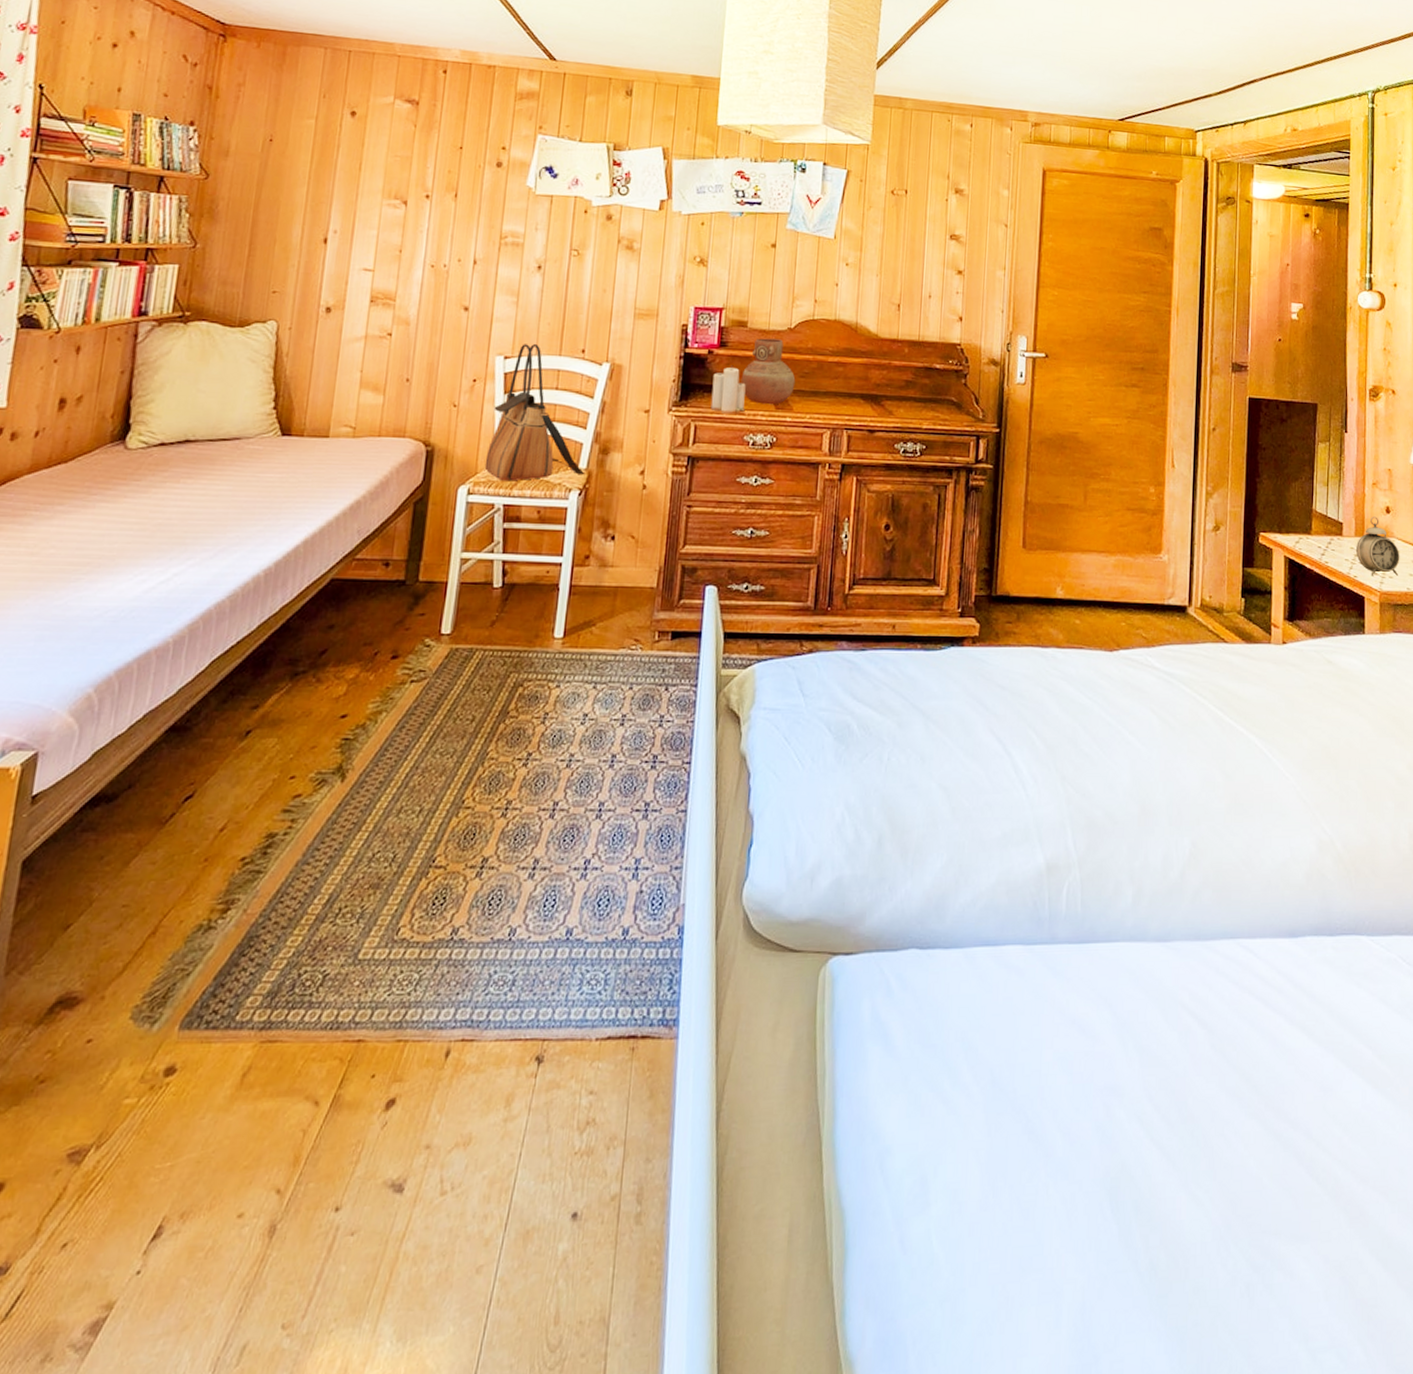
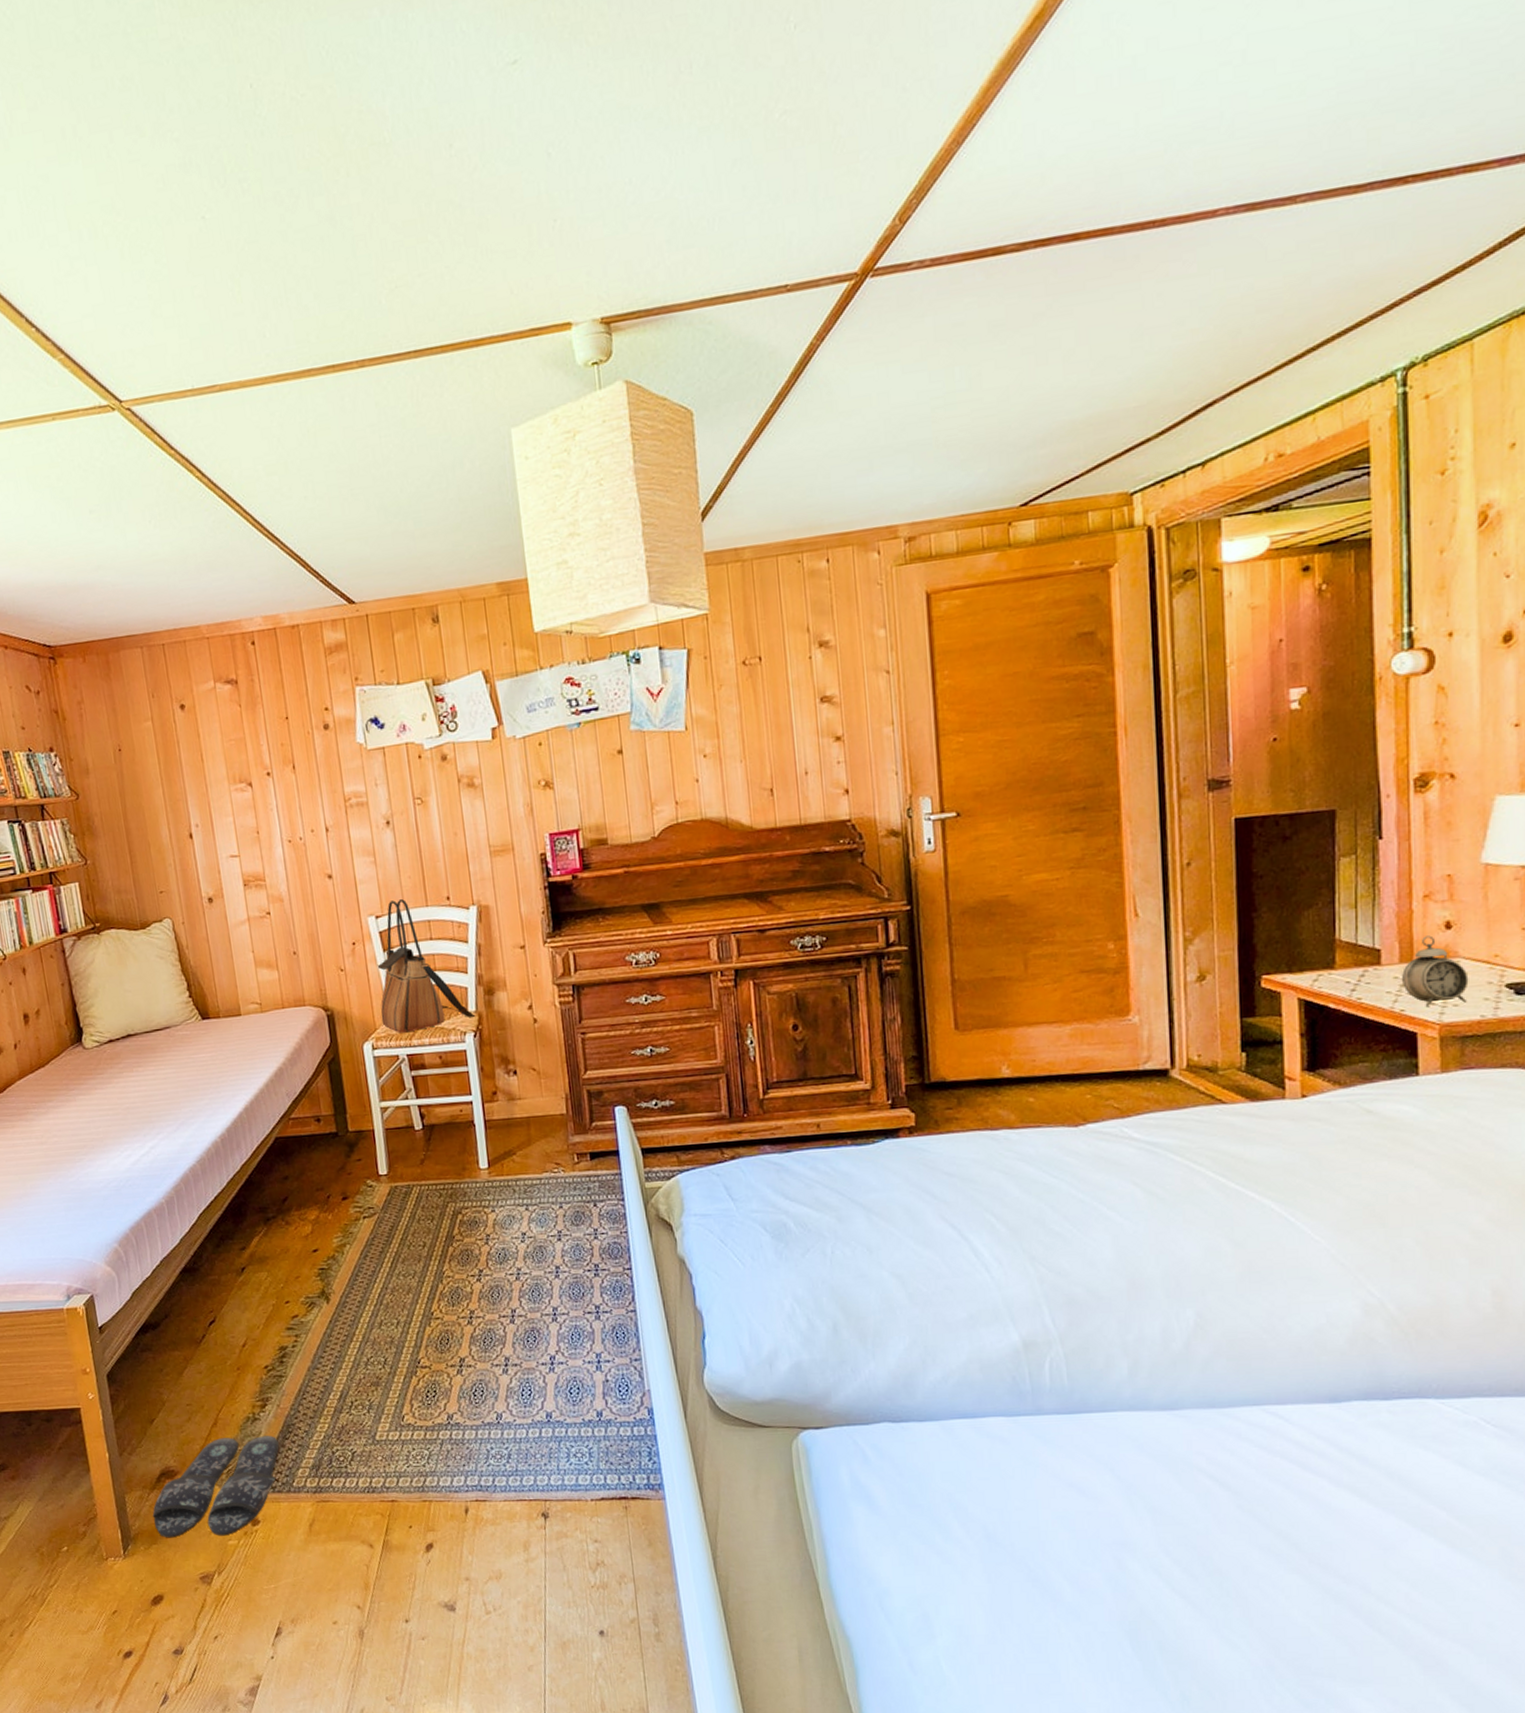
slippers: none [25,951,232,1096] -> present [152,1436,279,1538]
candle: present [710,365,746,415] -> none [582,887,622,939]
vase: present [741,338,796,405] -> none [611,850,670,922]

